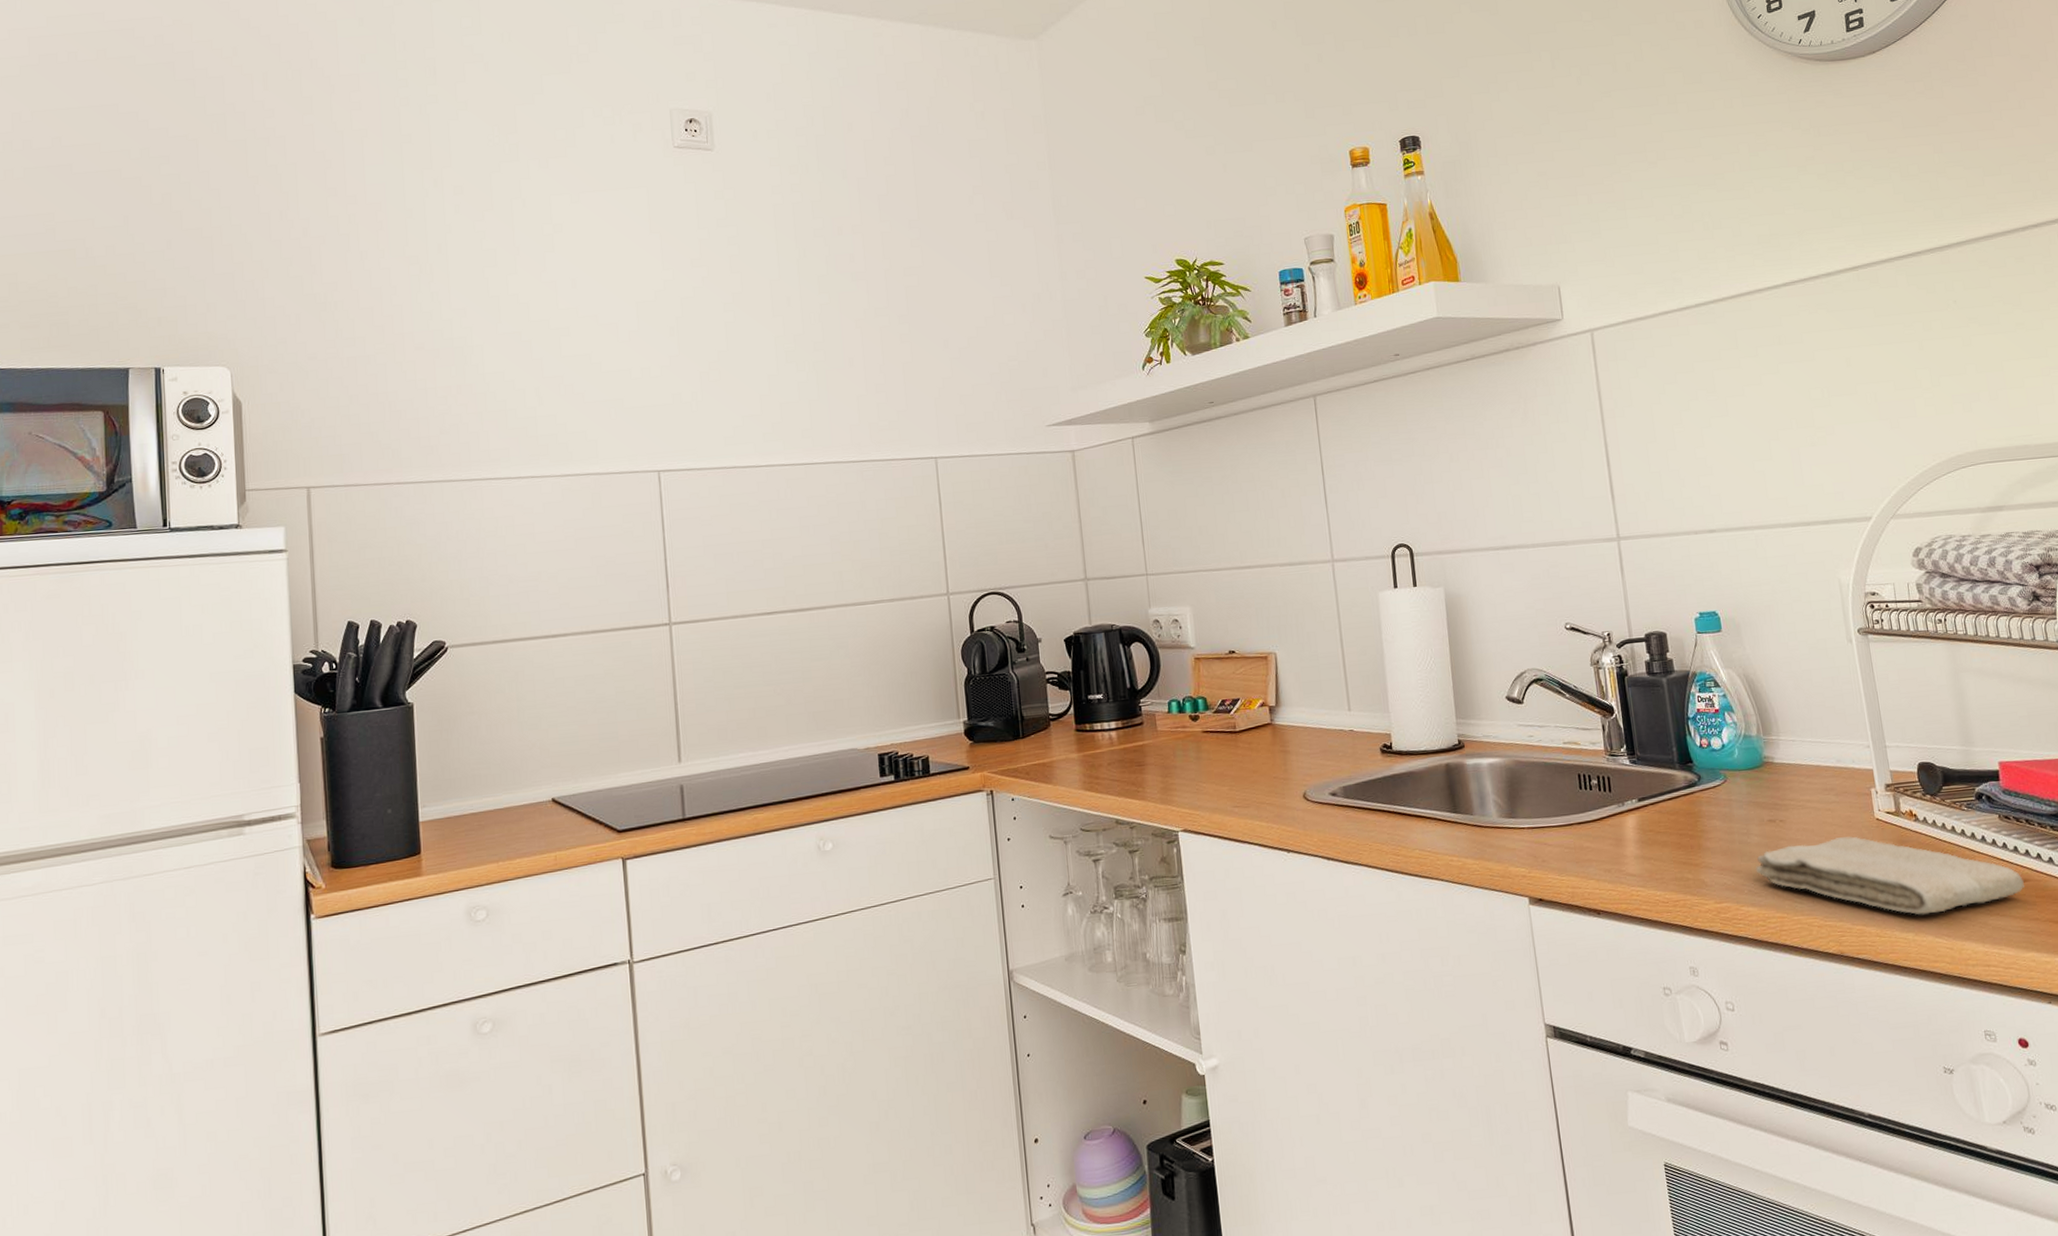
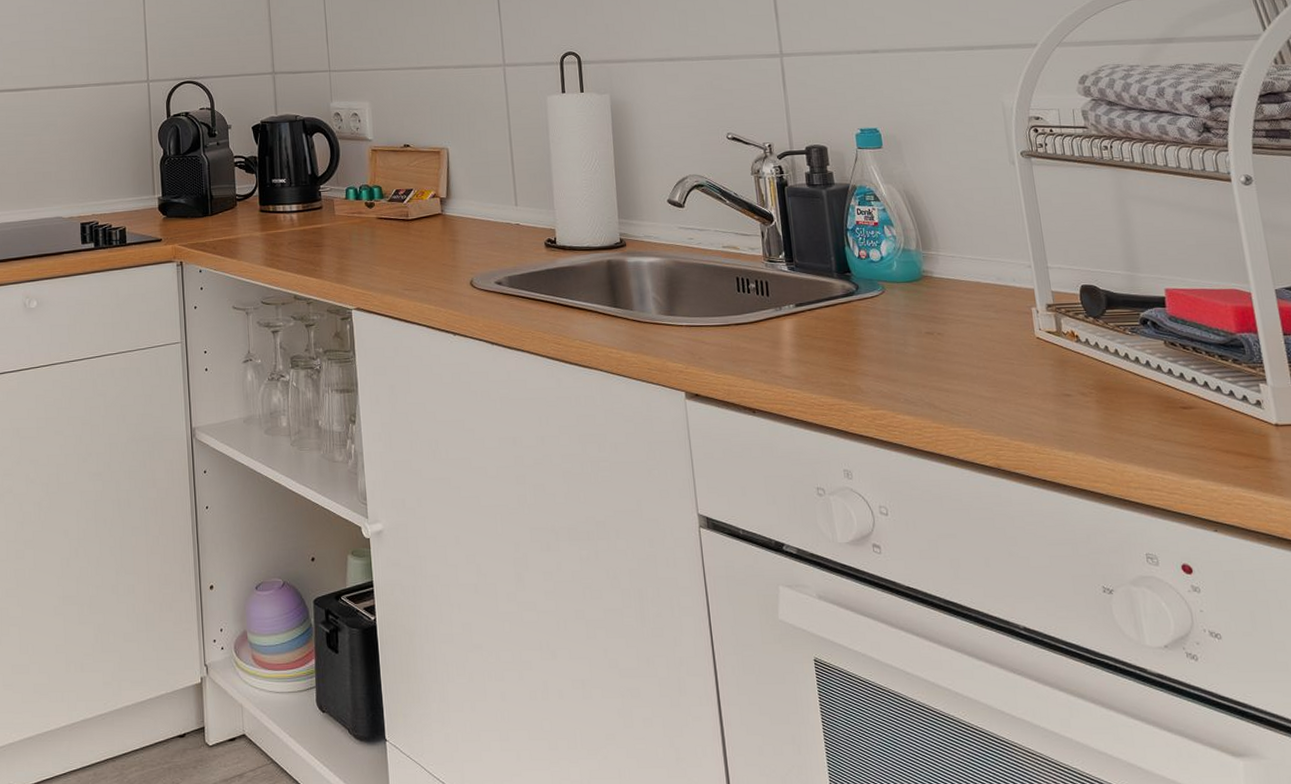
washcloth: present [1755,836,2025,916] -> none [912,353,1191,435]

